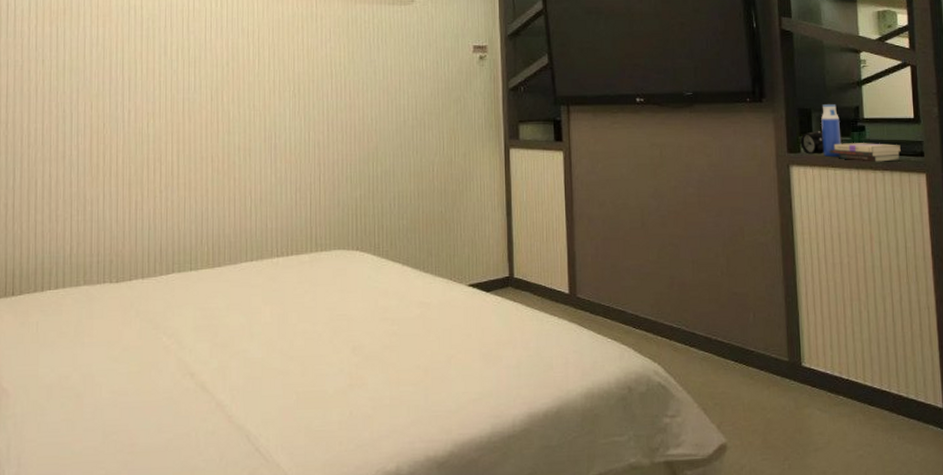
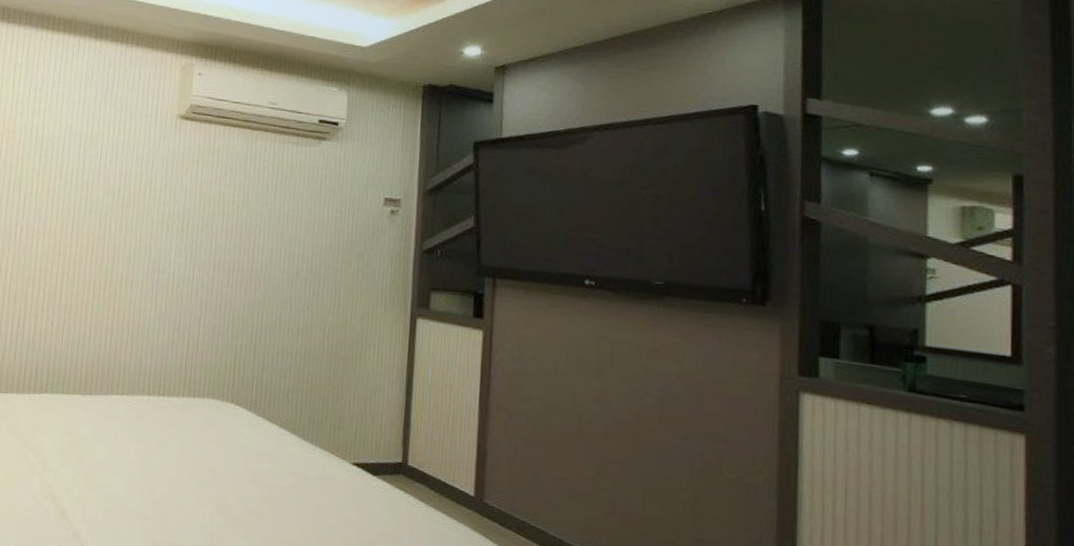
alarm clock: present [800,130,825,155] -> none [819,352,858,385]
water bottle: present [821,104,842,158] -> none [854,320,886,393]
books: present [829,143,901,162] -> none [865,373,984,413]

